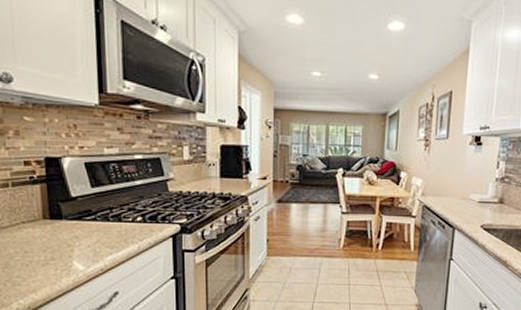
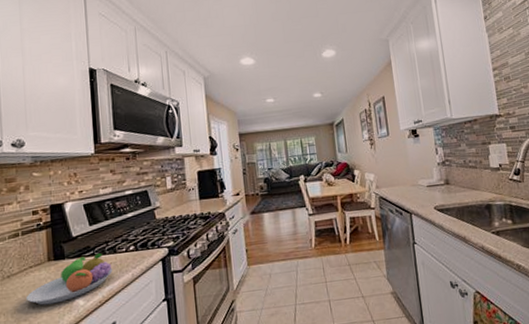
fruit bowl: none [19,219,117,265] -> present [27,253,113,305]

